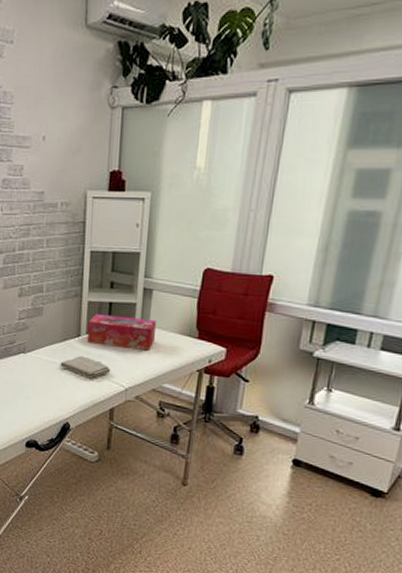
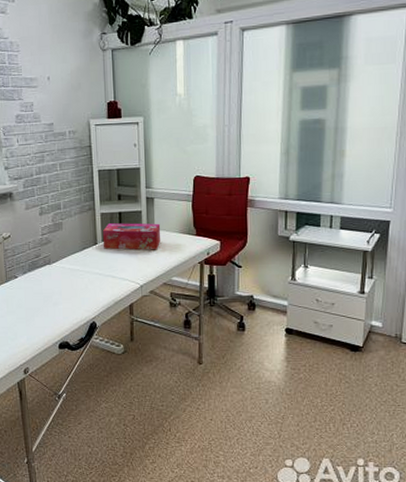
washcloth: present [60,356,111,379] -> none [82,261,127,280]

